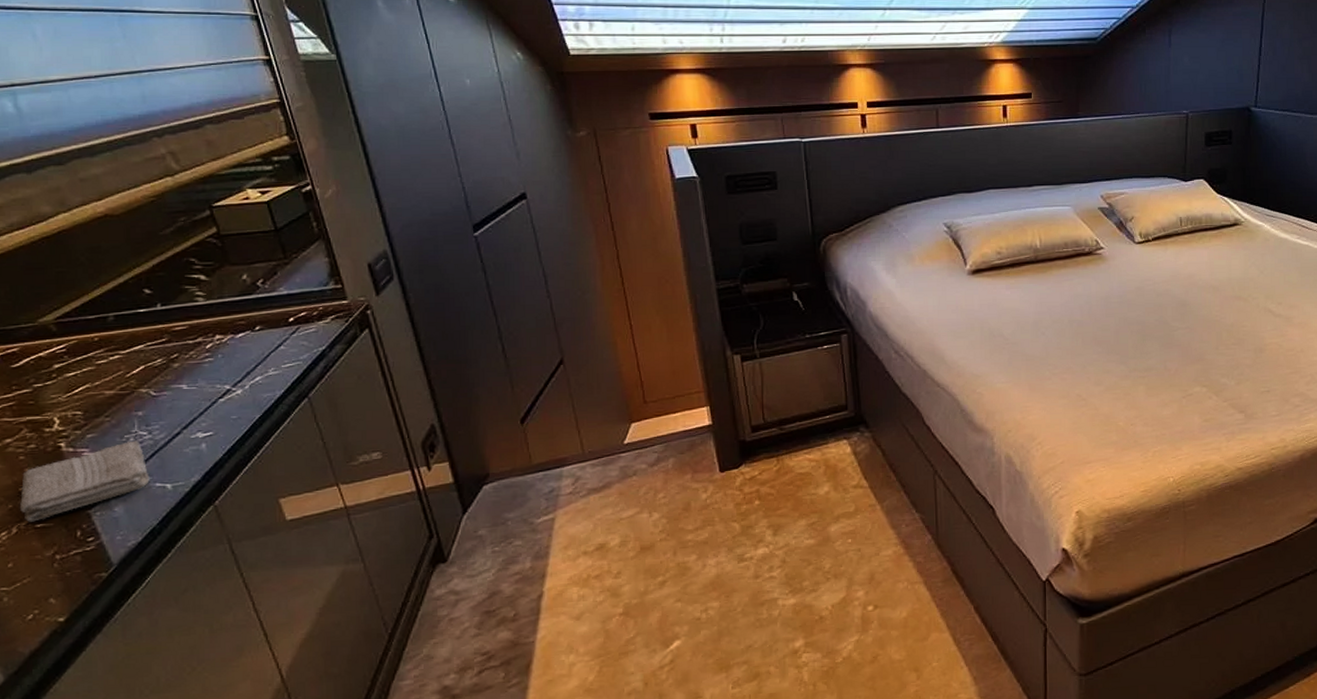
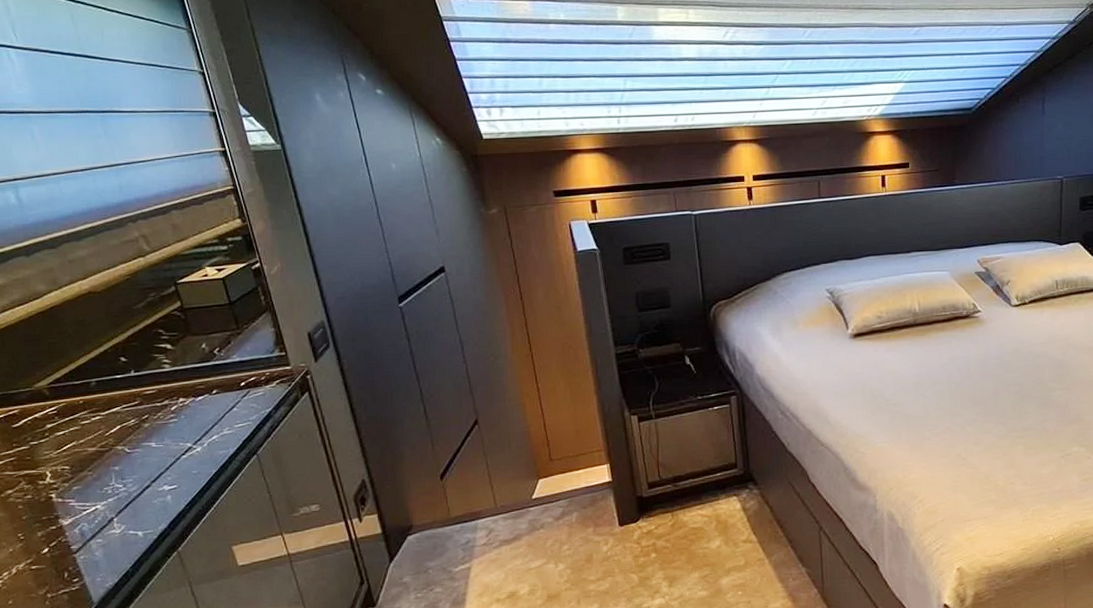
washcloth: present [19,440,150,522] -> none [18,492,124,564]

